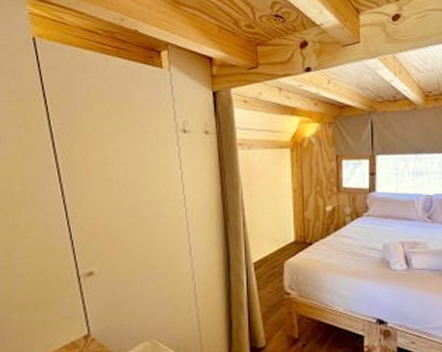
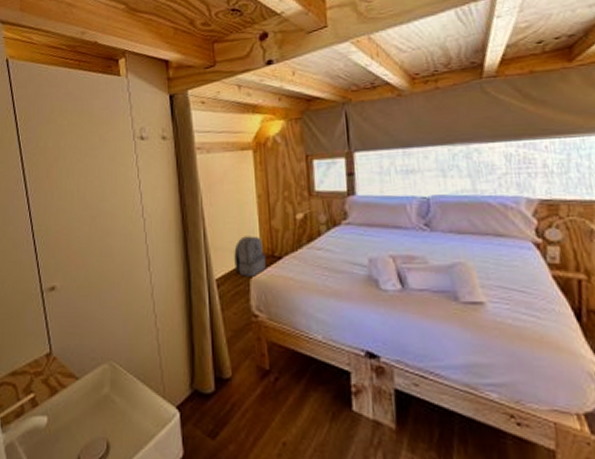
backpack: none [271,225,298,260] -> present [234,236,266,277]

